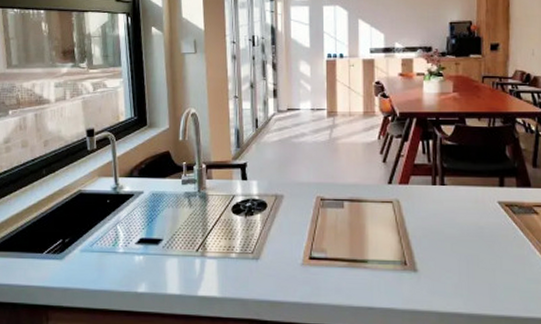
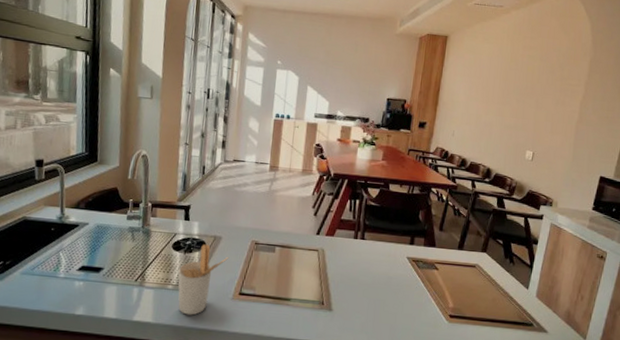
utensil holder: none [240,205,294,286] -> present [178,244,229,315]

